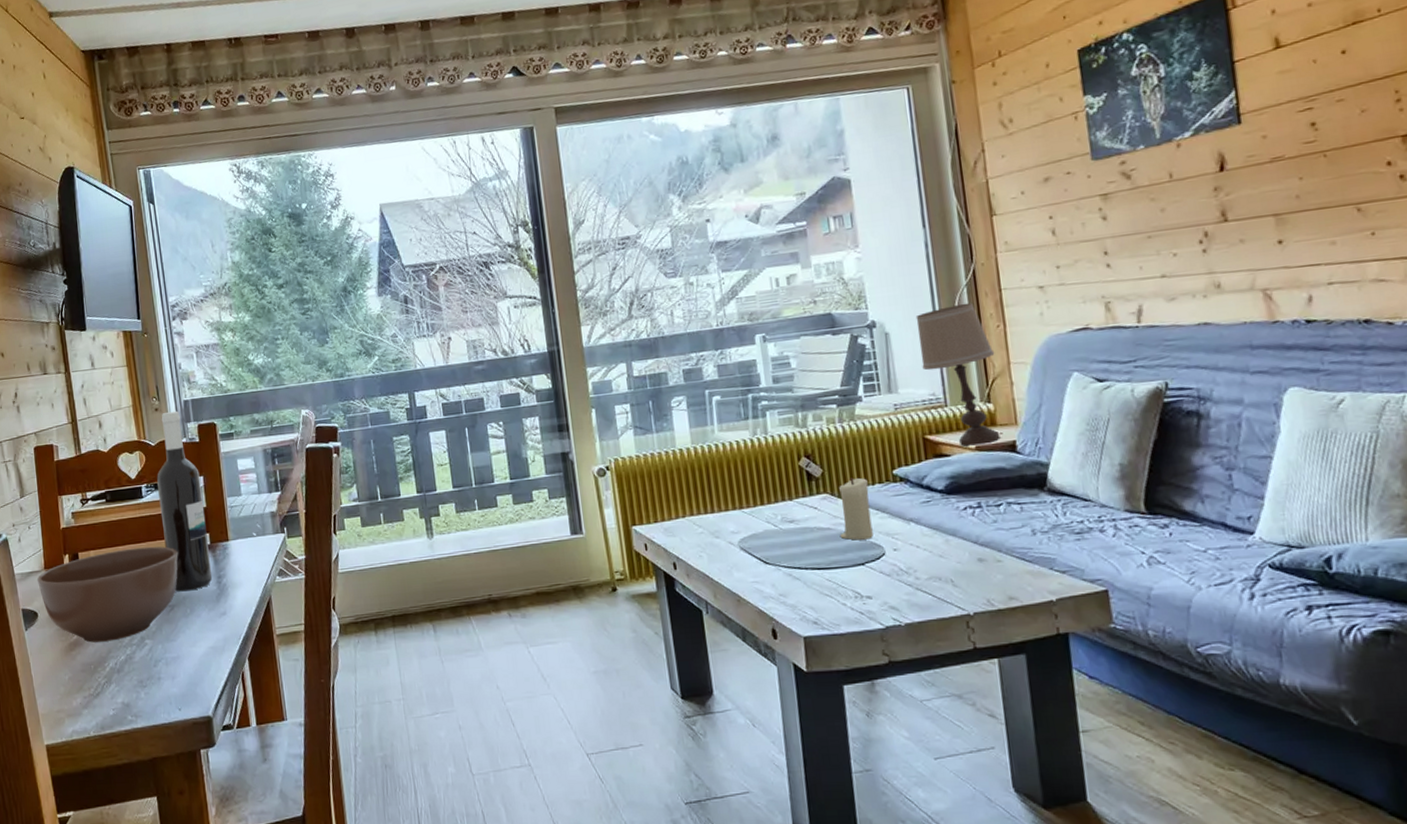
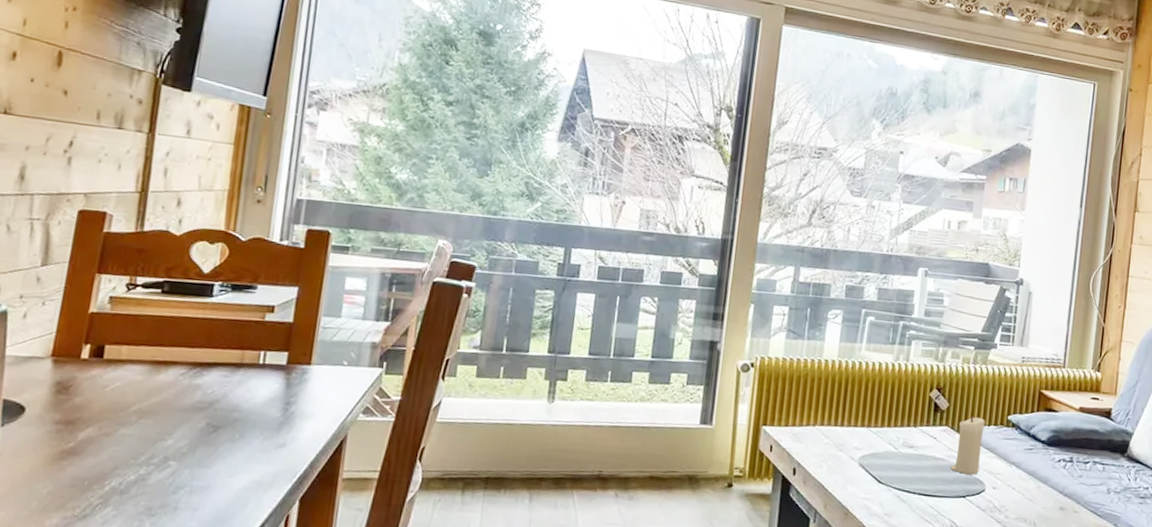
bowl: present [36,546,178,643] -> none [35,351,242,456]
wine bottle: present [157,411,213,592] -> none [226,207,295,413]
table lamp: present [915,302,1000,446] -> none [1052,280,1112,407]

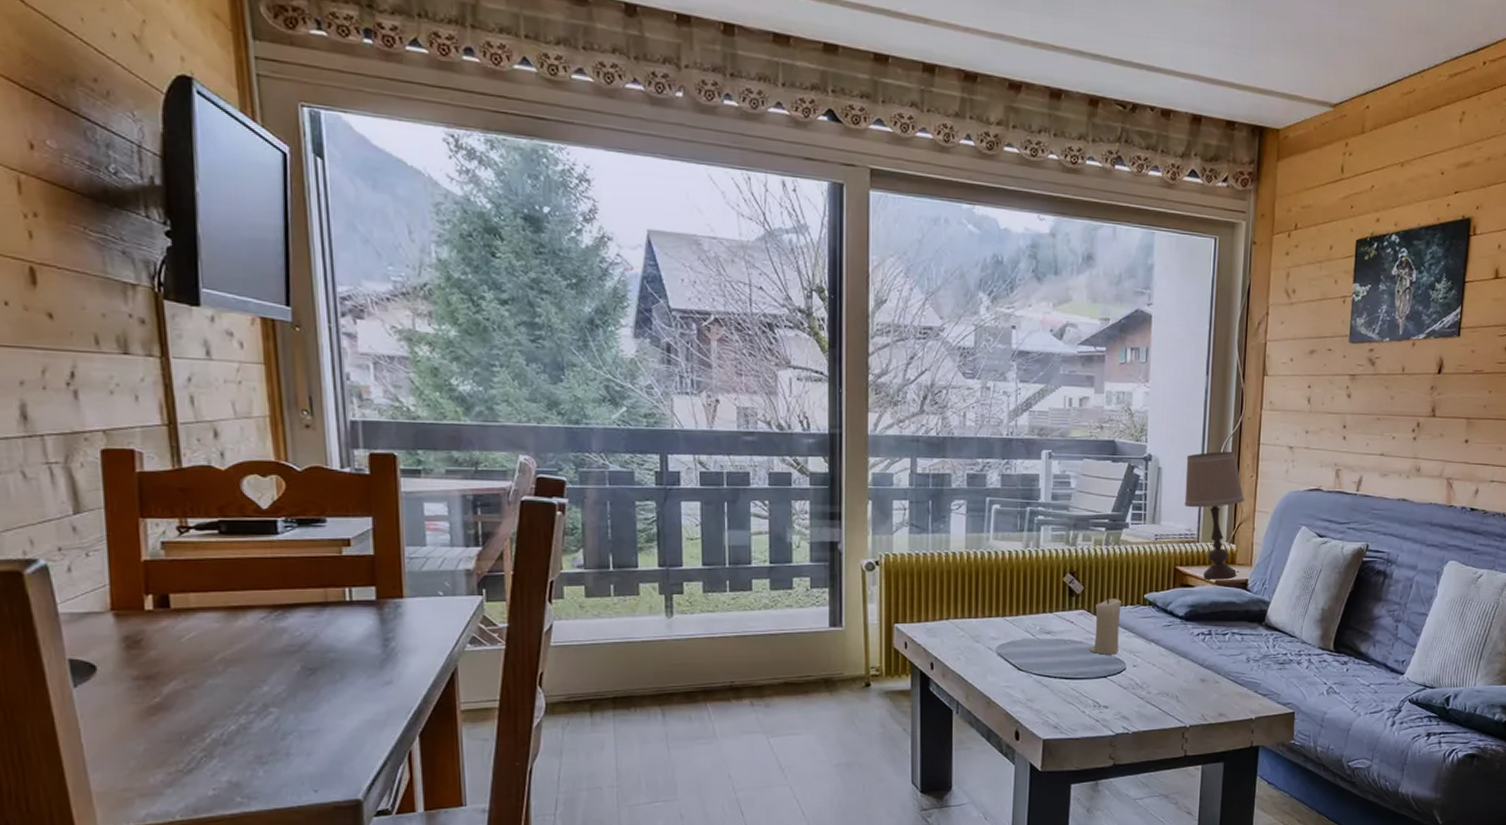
table lamp: none [1052,280,1112,407] -> present [1184,451,1245,580]

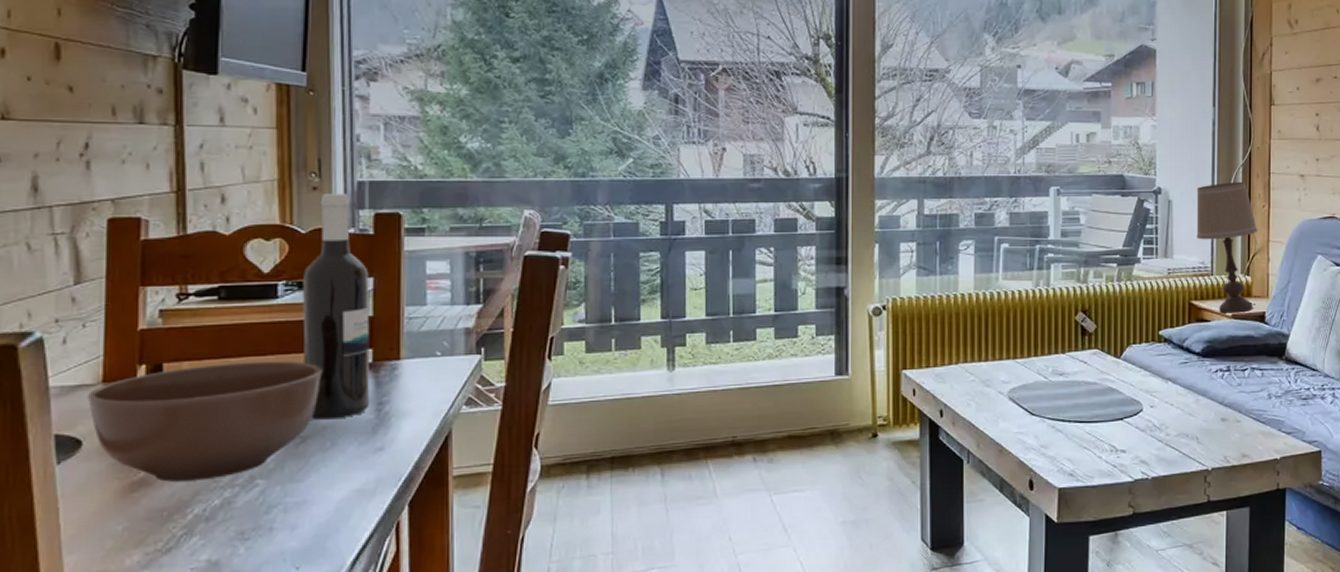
bowl: none [96,595,328,707] -> present [86,360,323,482]
wine bottle: none [302,431,376,653] -> present [302,192,370,420]
candle: present [1089,597,1121,655] -> none [1104,335,1136,396]

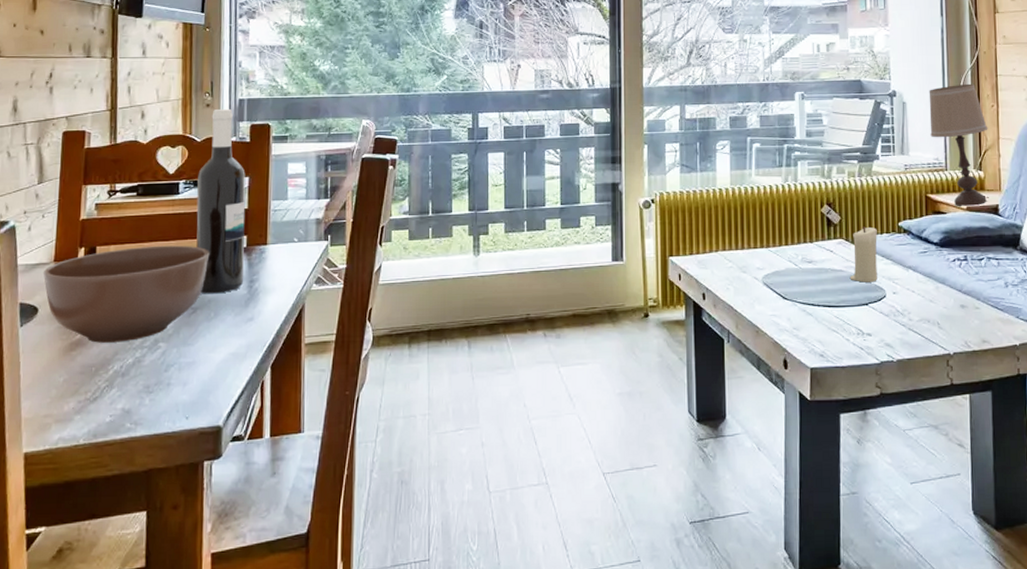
candle: none [1104,335,1136,396] -> present [849,226,877,283]

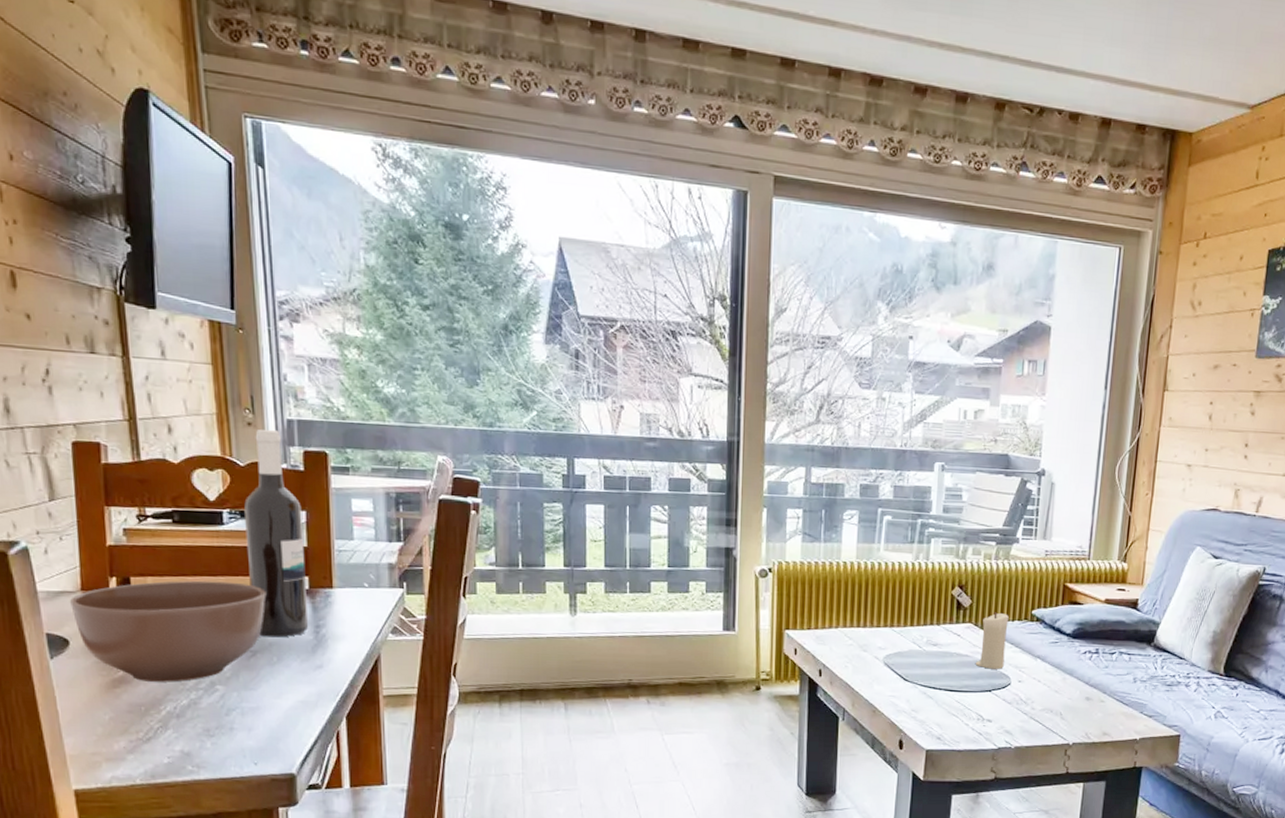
table lamp: present [928,83,988,206] -> none [1076,467,1139,599]

